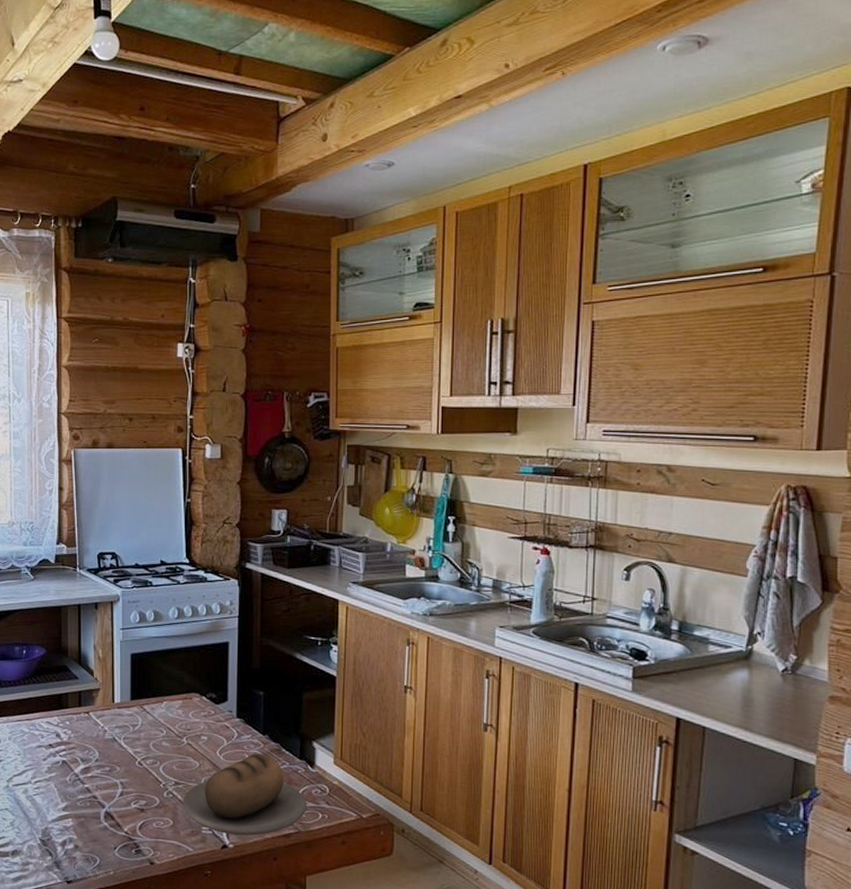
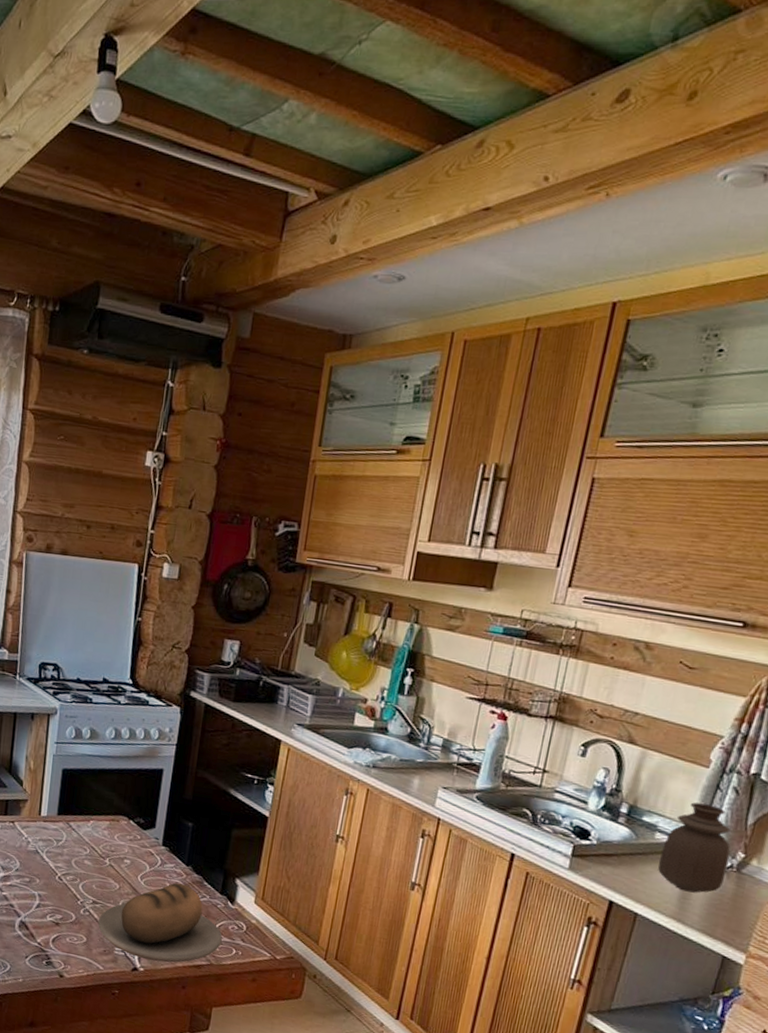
jar: none [717,612,783,700] -> present [658,802,731,893]

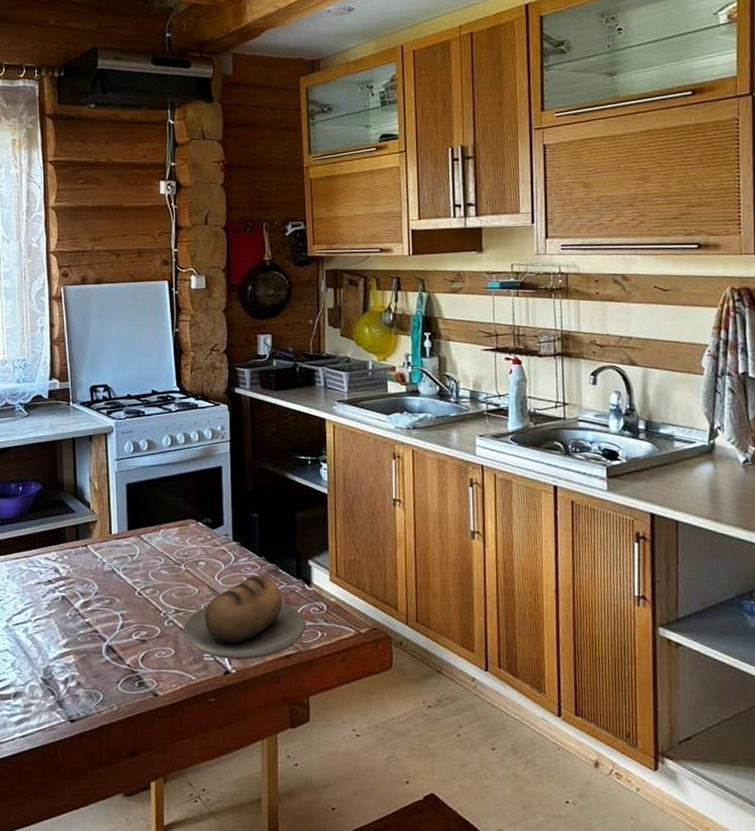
jar: present [658,802,731,893] -> none [683,408,745,491]

